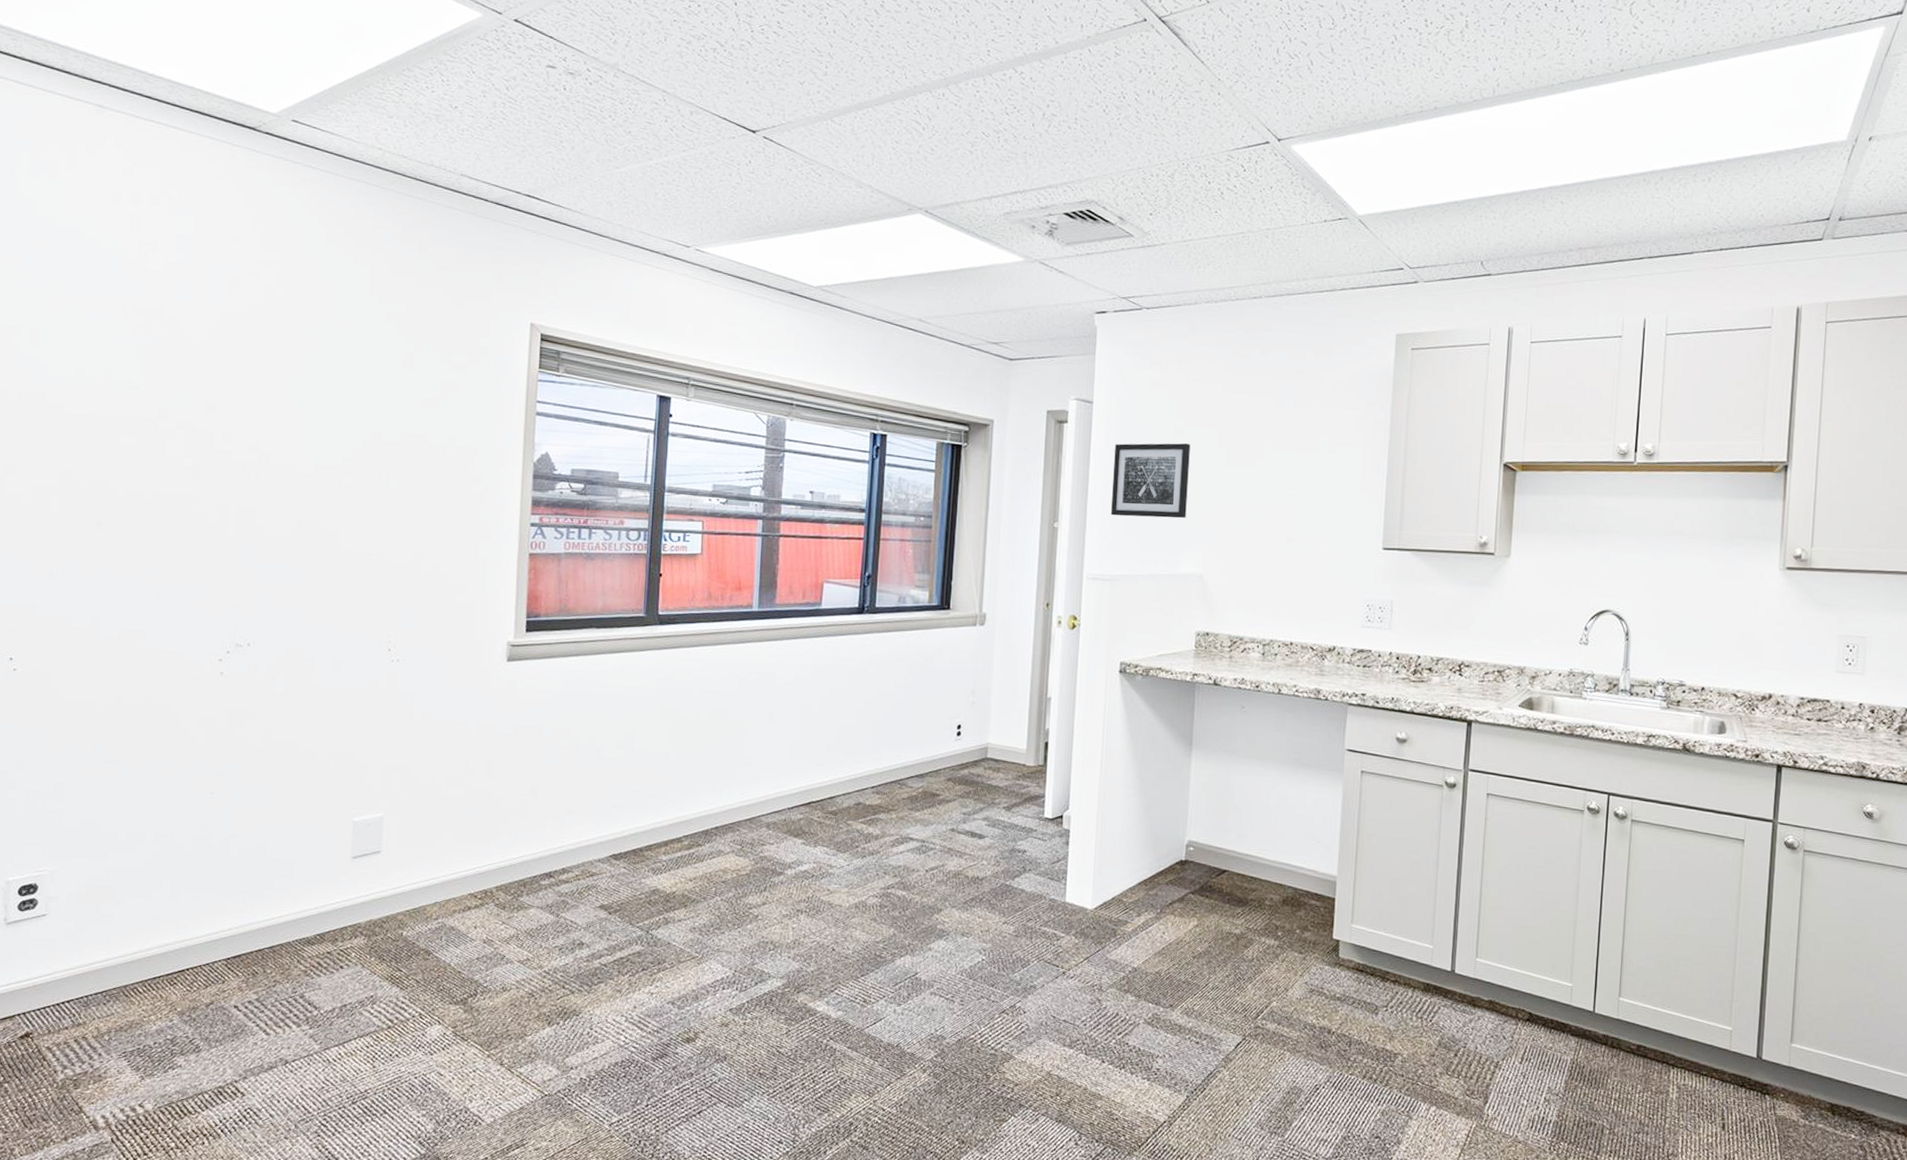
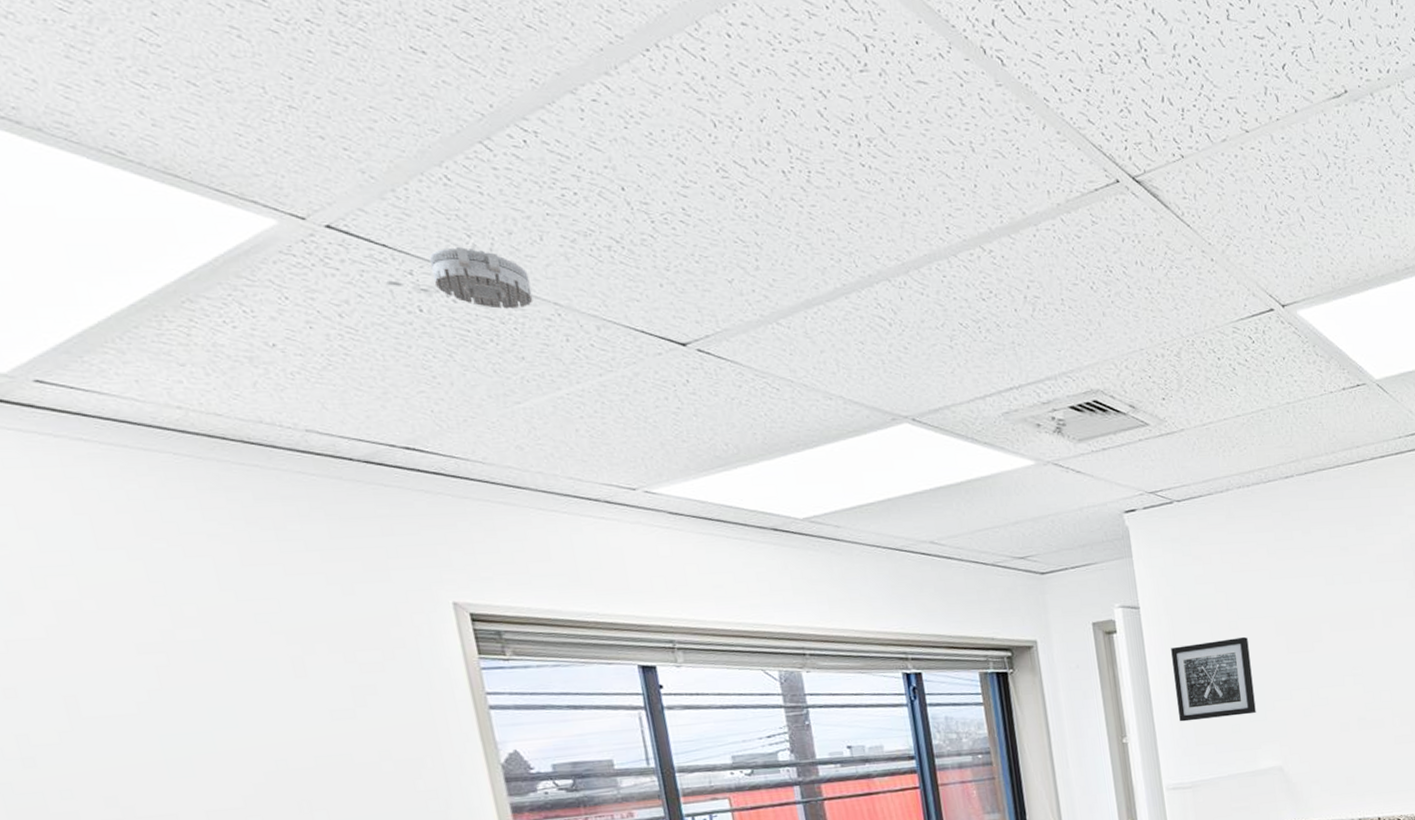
smoke detector: none [579,42,649,93] -> present [429,247,533,309]

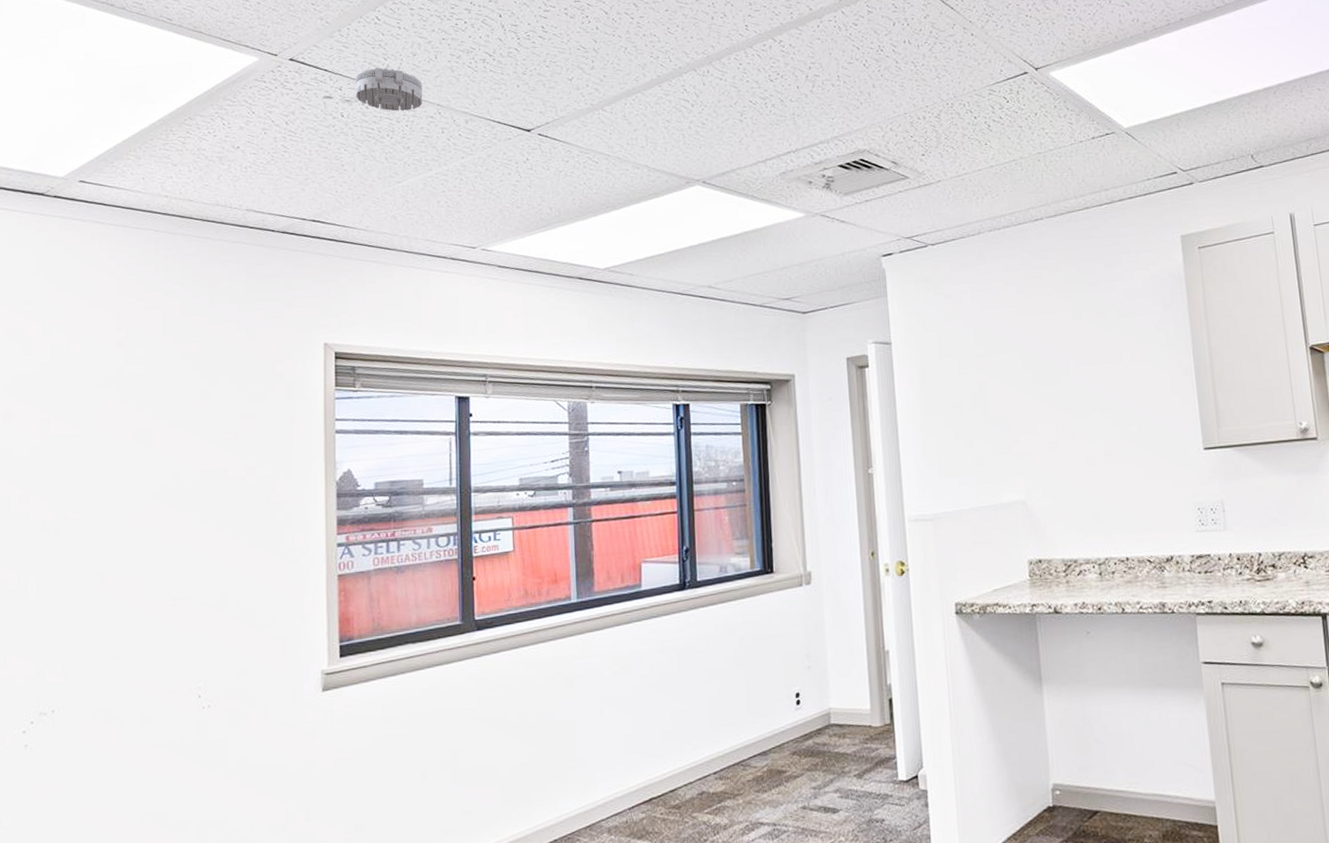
wall art: present [1171,636,1256,722] -> none [919,370,1001,454]

